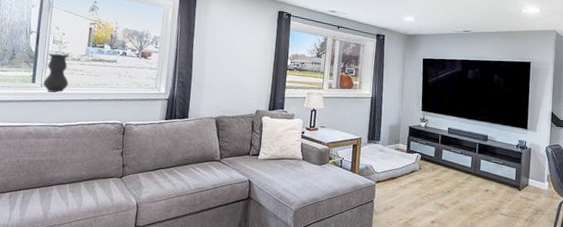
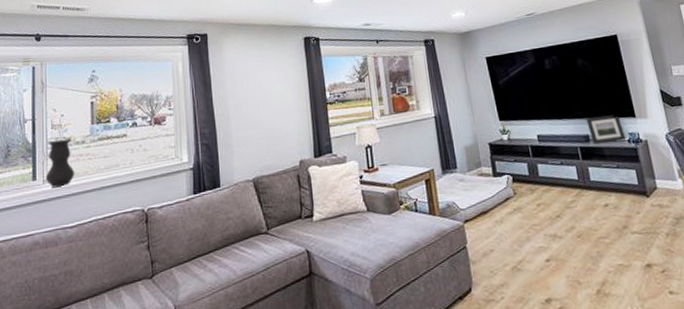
picture frame: none [488,122,516,145] -> present [586,115,627,144]

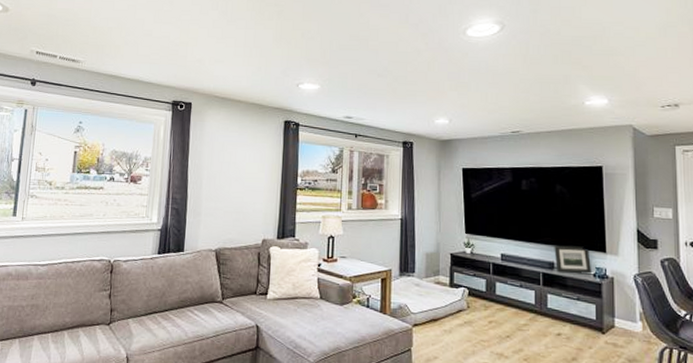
vase: present [45,138,75,188] -> none [24,182,53,227]

